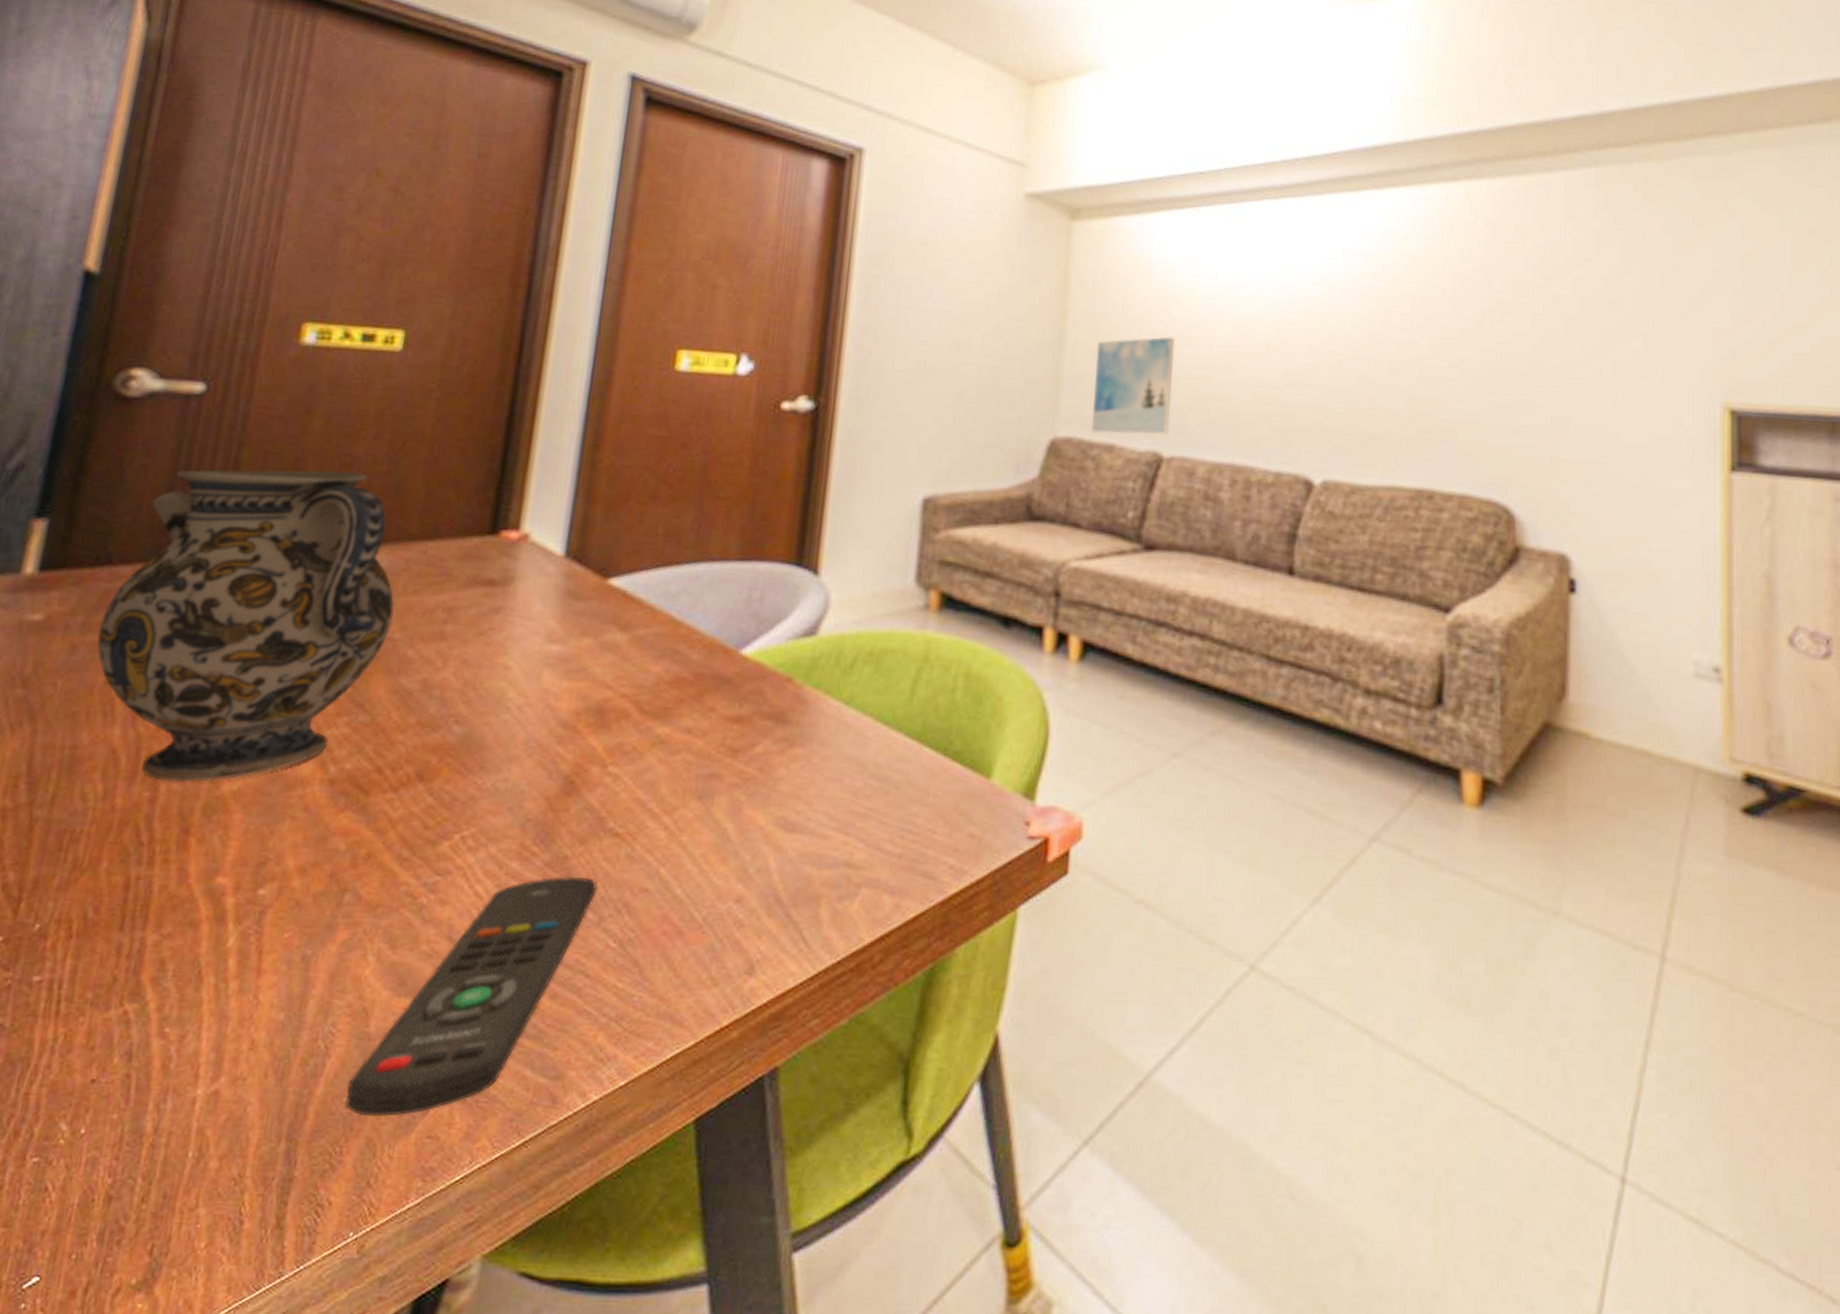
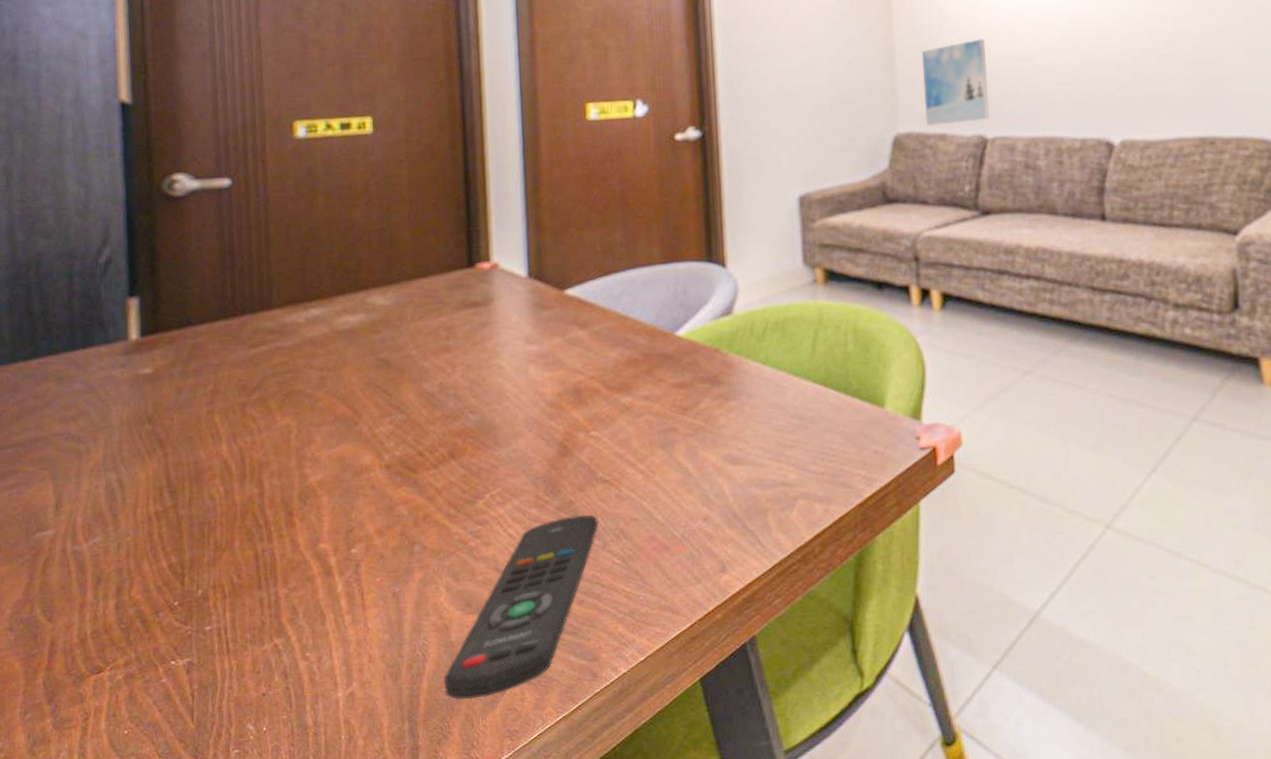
ewer: present [97,468,395,782] -> none [194,232,408,480]

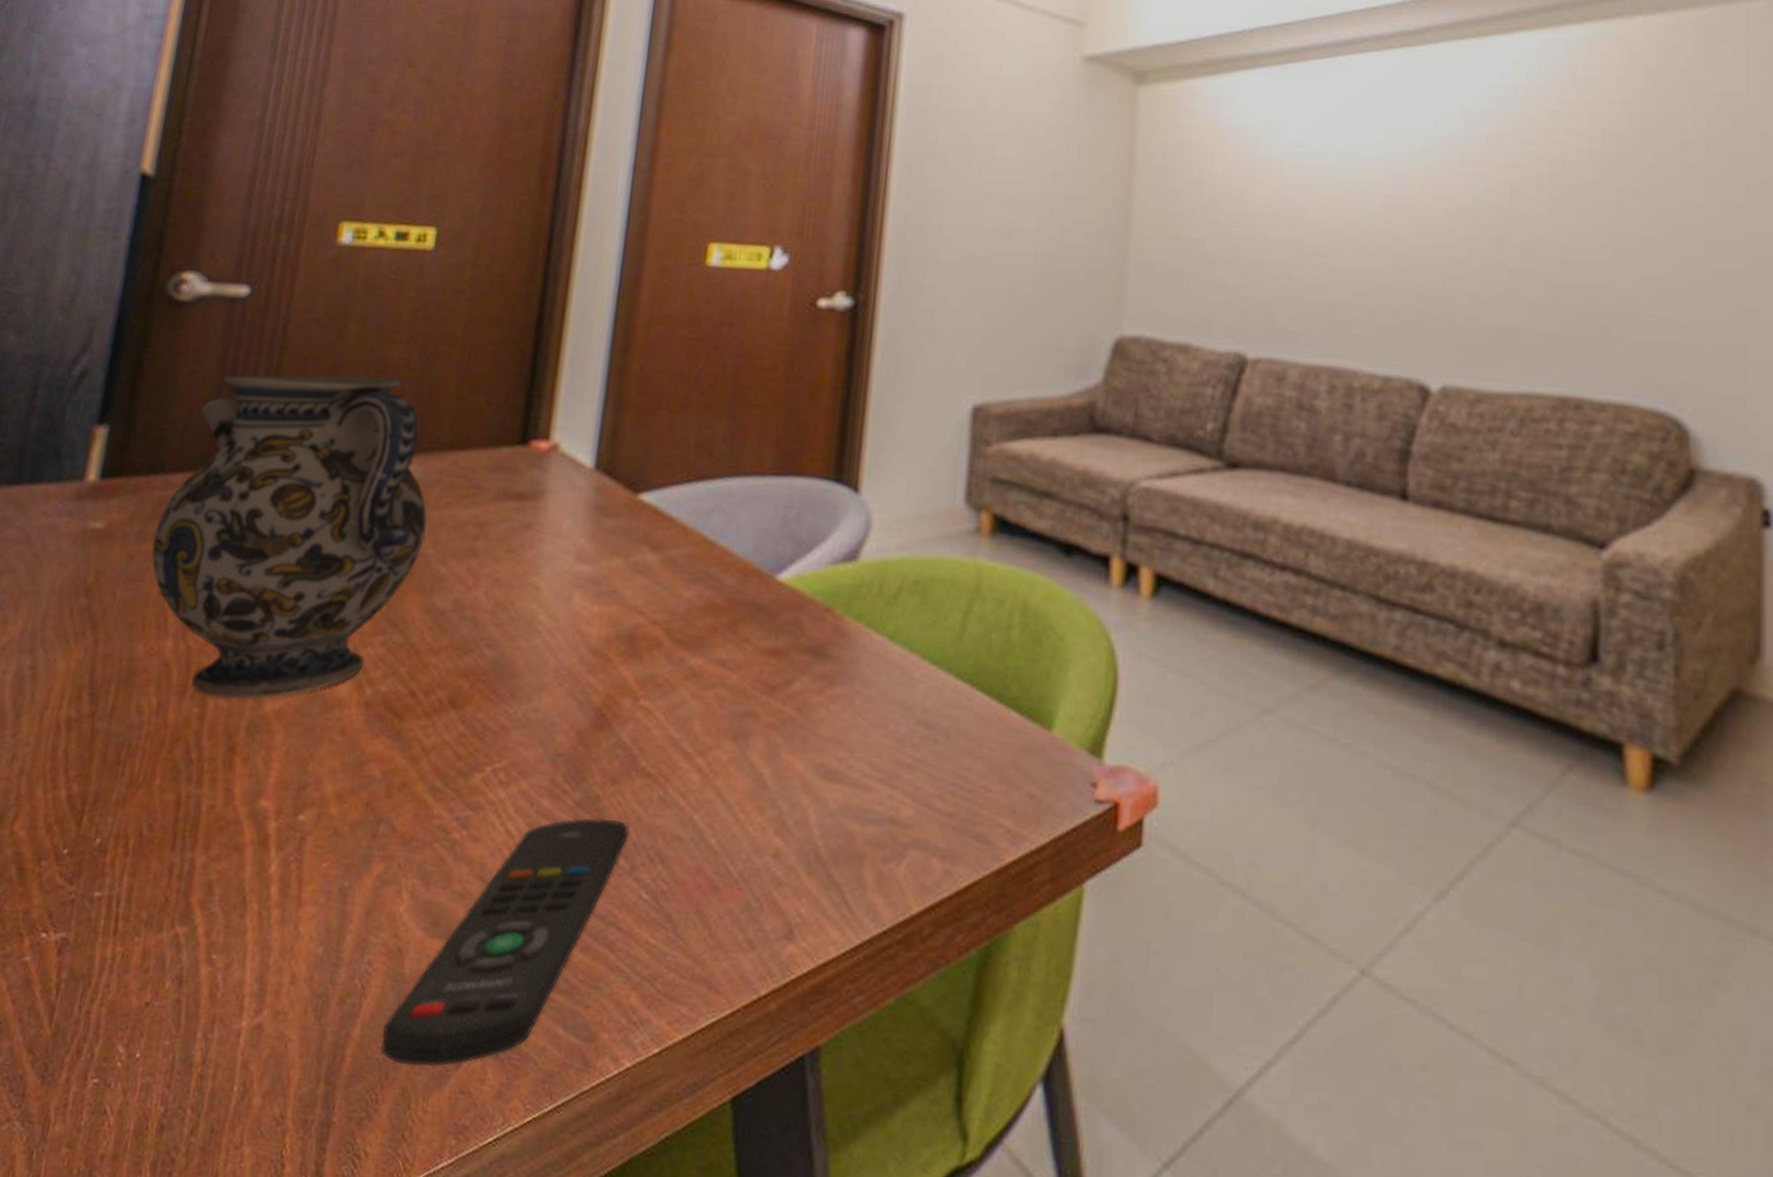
ewer: none [194,232,408,480] -> present [151,374,428,700]
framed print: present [921,39,989,127] -> none [1163,217,1260,333]

